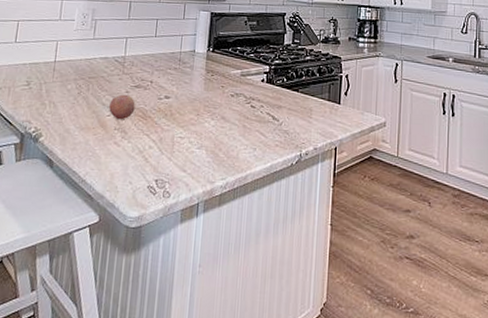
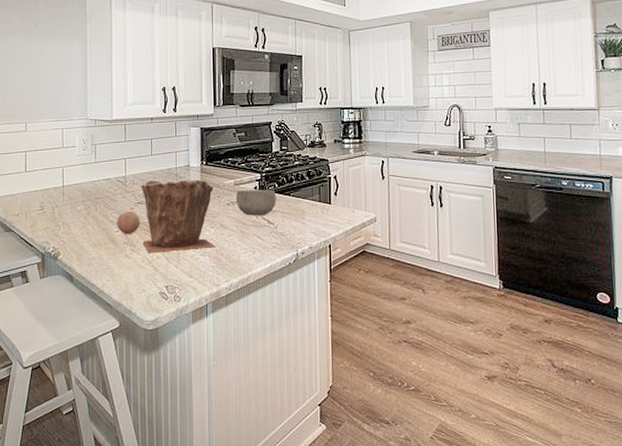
plant pot: none [135,62,219,143] -> present [141,179,216,253]
bowl: none [241,82,284,111] -> present [236,189,276,216]

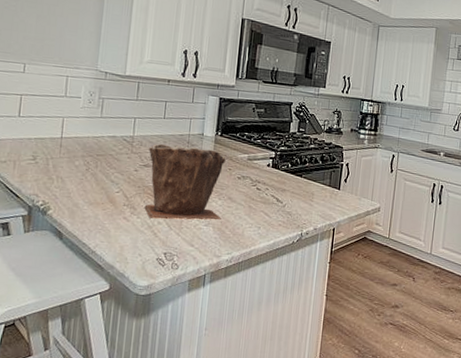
fruit: present [117,211,140,235] -> none [118,172,144,197]
bowl: present [236,189,276,216] -> none [247,166,288,193]

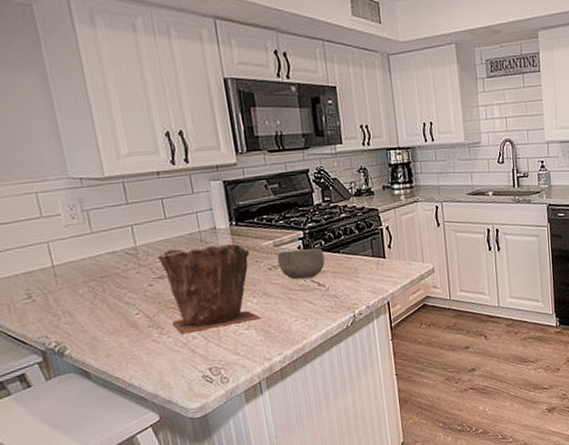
bowl: none [247,166,288,193] -> present [277,248,325,280]

